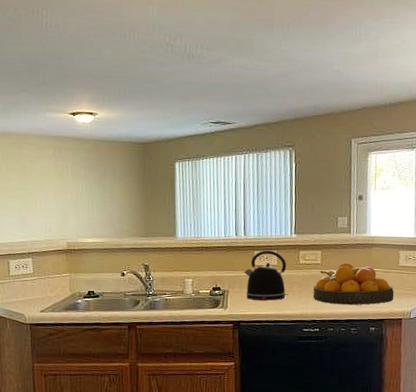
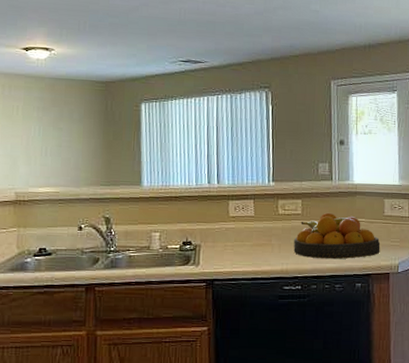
kettle: present [243,250,288,301] -> none [217,199,267,256]

